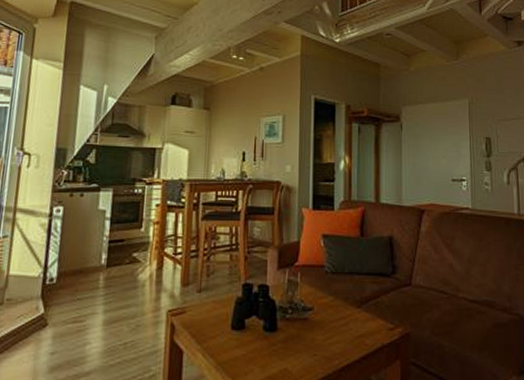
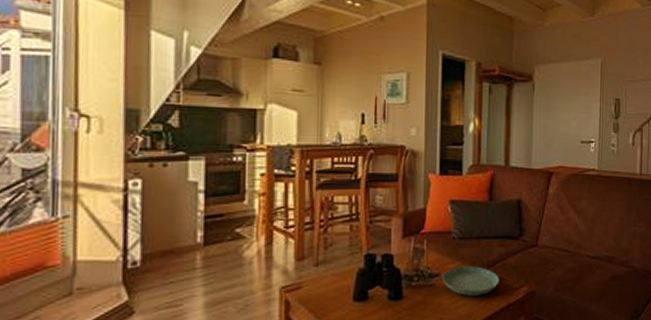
saucer: none [316,301,373,333] -> present [442,265,500,296]

